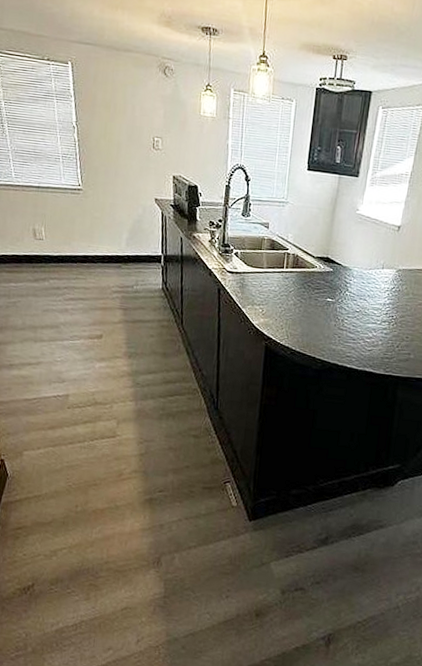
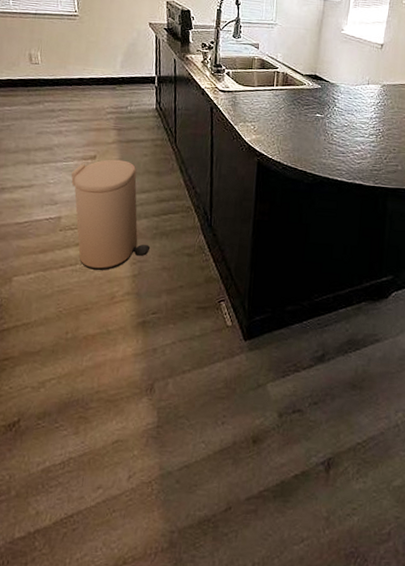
pedal bin: none [77,339,156,448] -> present [71,159,150,270]

